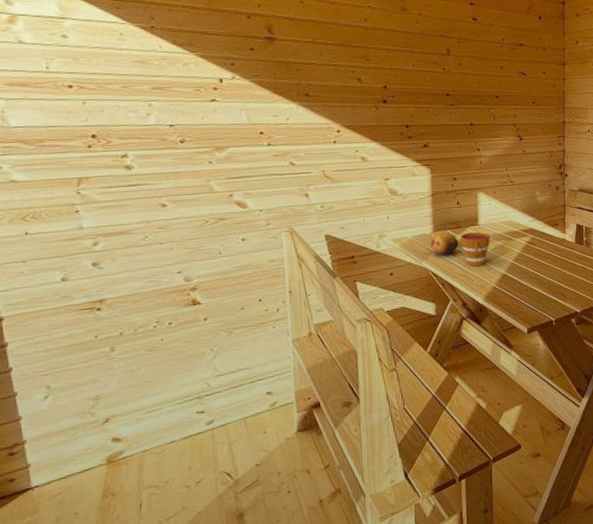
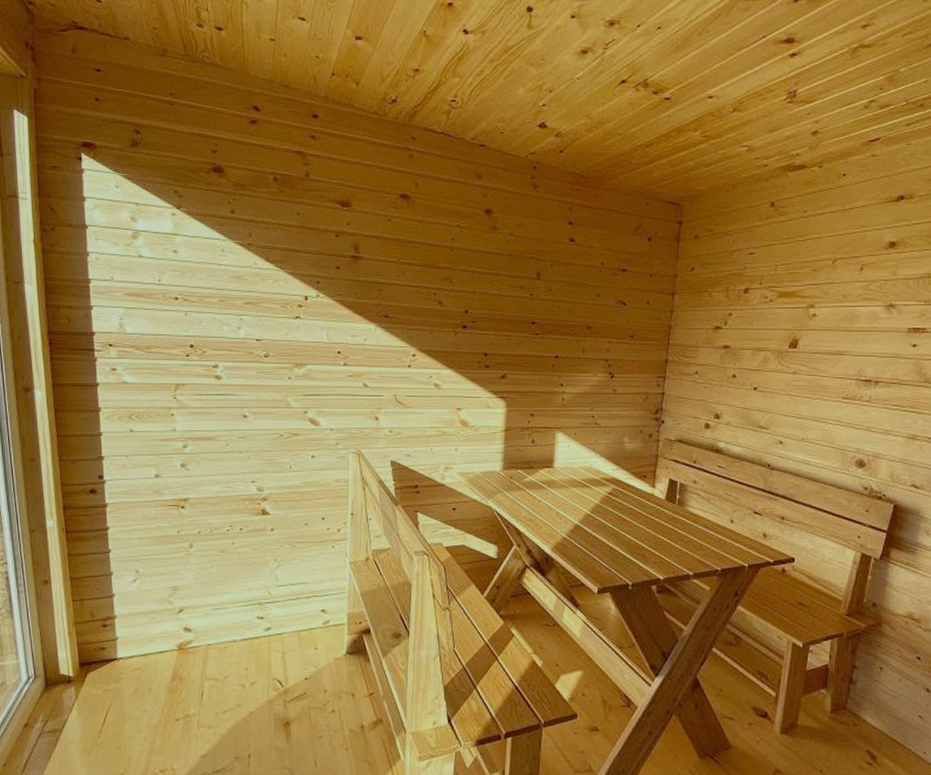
fruit: present [431,232,459,255] -> none [499,472,530,496]
cup: present [461,232,491,267] -> none [532,474,566,513]

